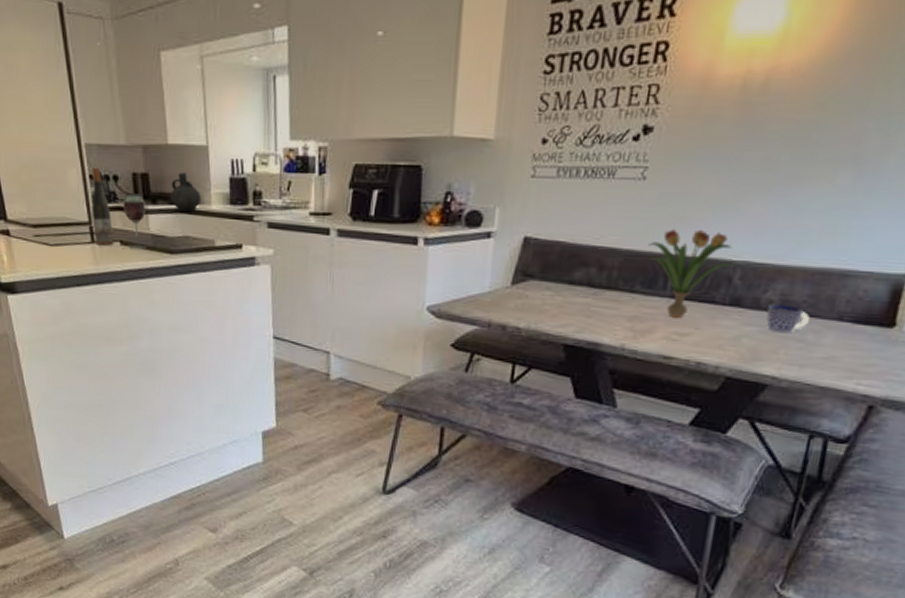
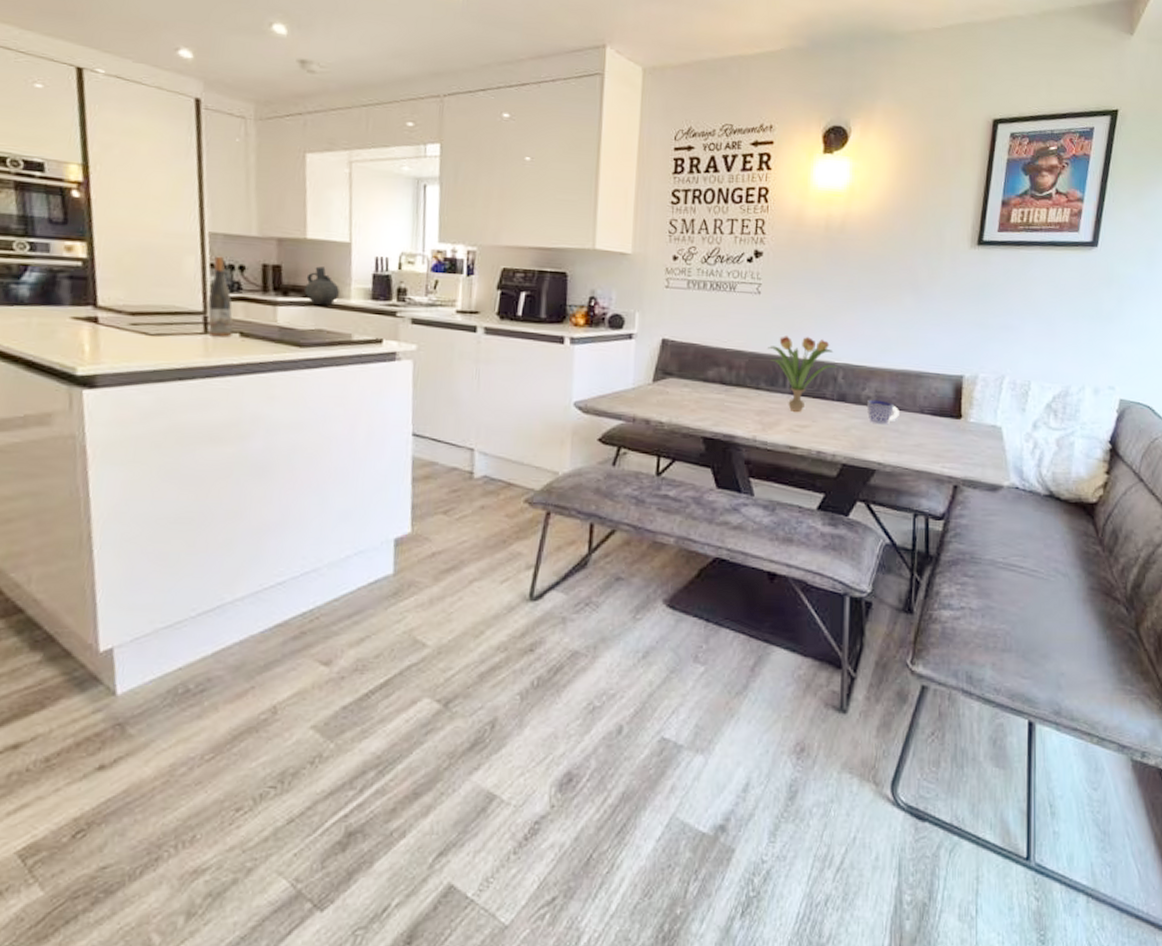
wineglass: present [123,193,147,250] -> none [247,284,275,343]

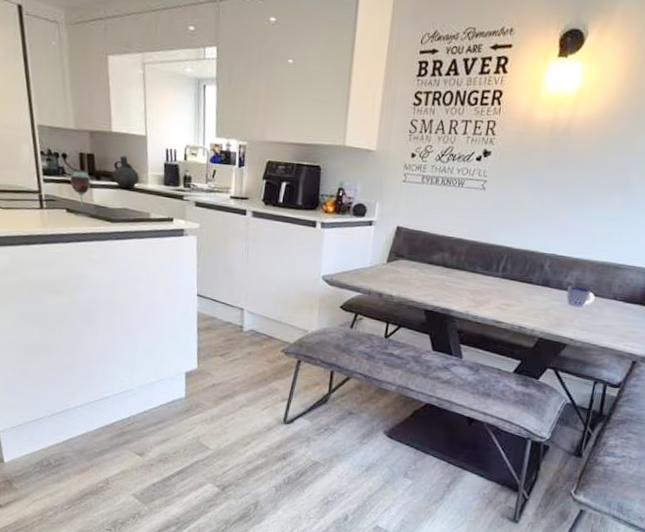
wine bottle: present [207,256,233,338] -> none [41,145,61,213]
wineglass: none [247,284,275,343] -> present [70,169,91,218]
flower arrangement: present [768,336,838,412] -> none [486,228,546,293]

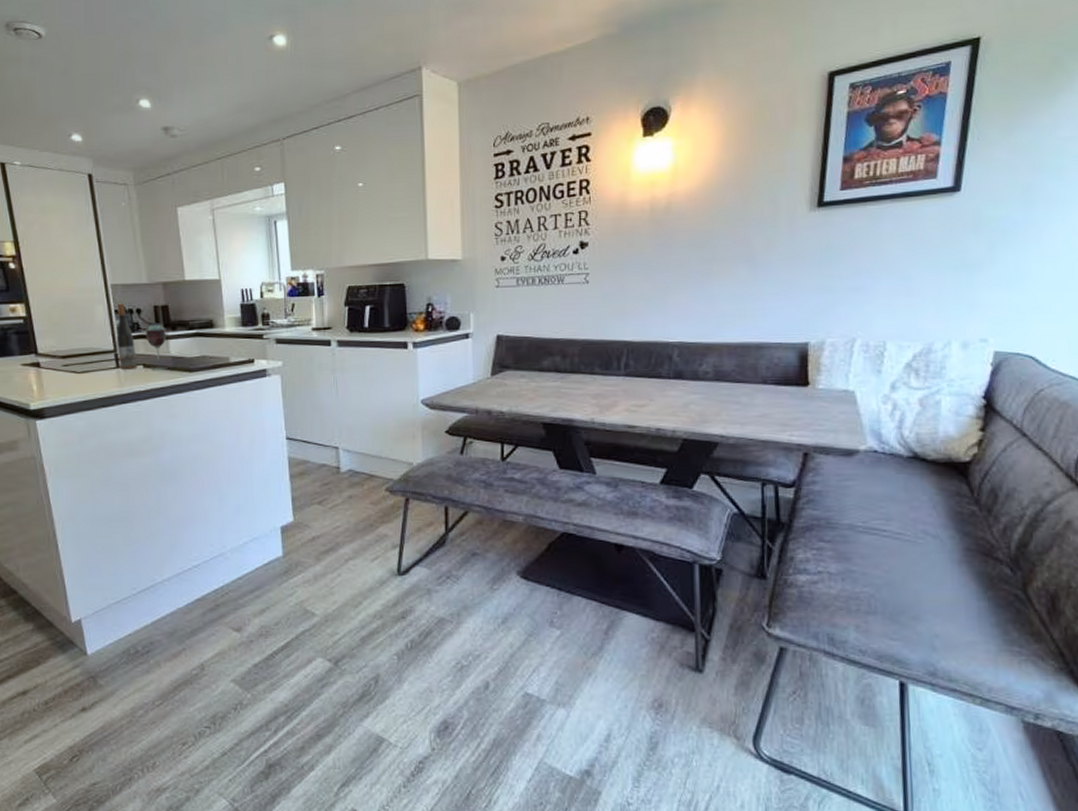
wine bottle: none [41,145,61,213] -> present [116,303,137,371]
ceramic jug: present [112,156,139,189] -> none [188,303,215,336]
cup: present [566,286,595,308] -> none [706,374,740,398]

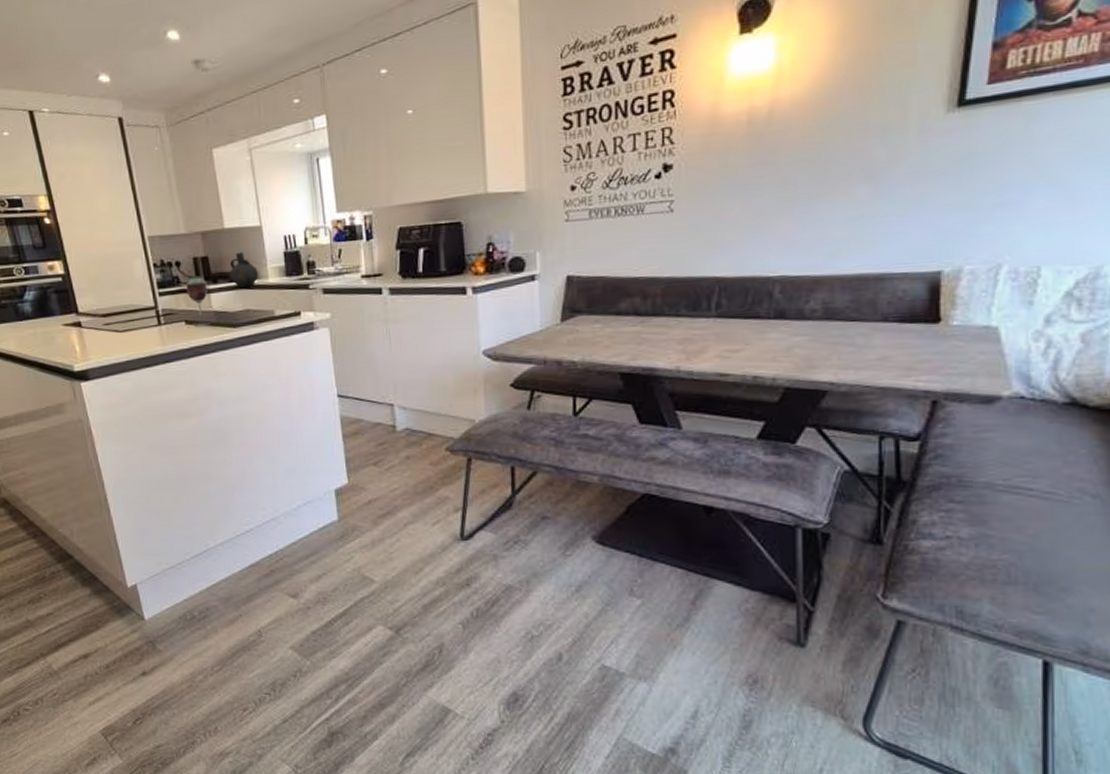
wine bottle: present [116,303,137,371] -> none [155,256,180,328]
ceramic jug: none [188,303,215,336] -> present [229,252,258,289]

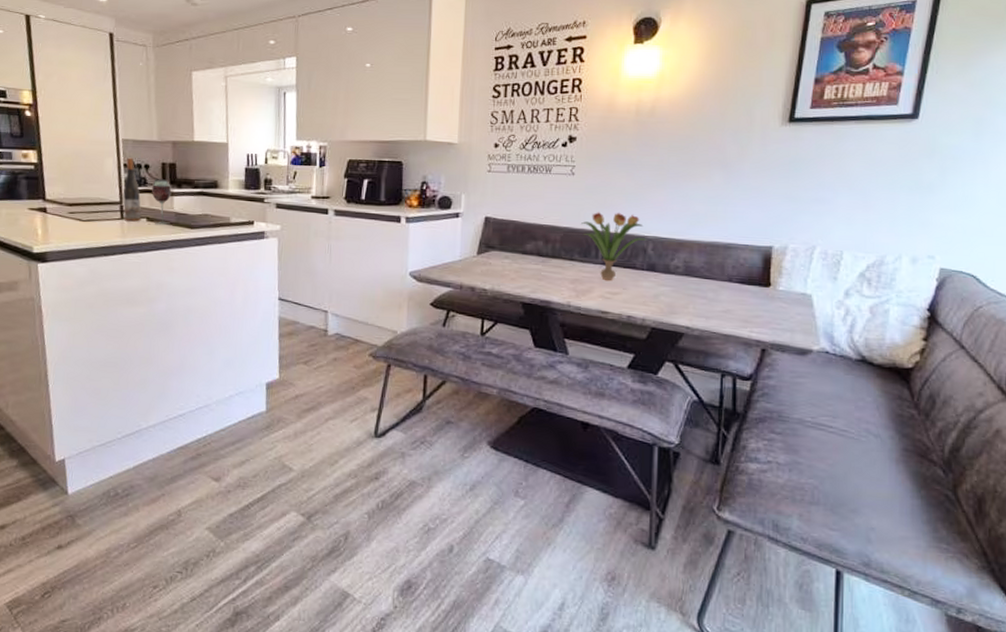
wine bottle: none [155,256,180,328] -> present [123,157,142,223]
ceramic jug: present [229,252,258,289] -> none [193,163,220,195]
flower arrangement: none [687,251,773,336] -> present [581,212,647,280]

